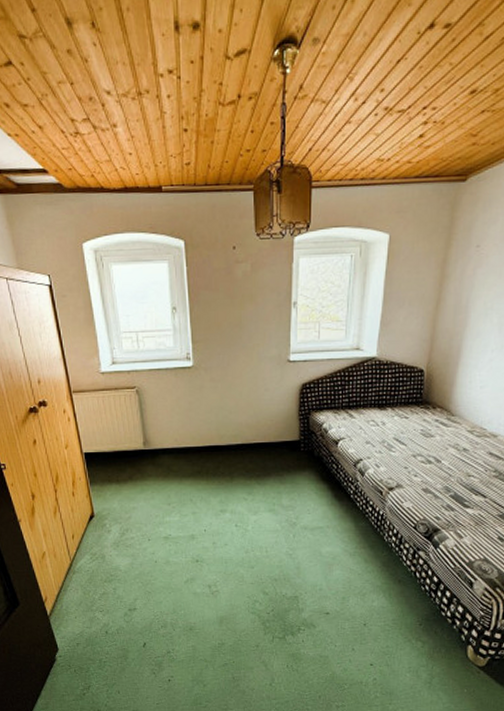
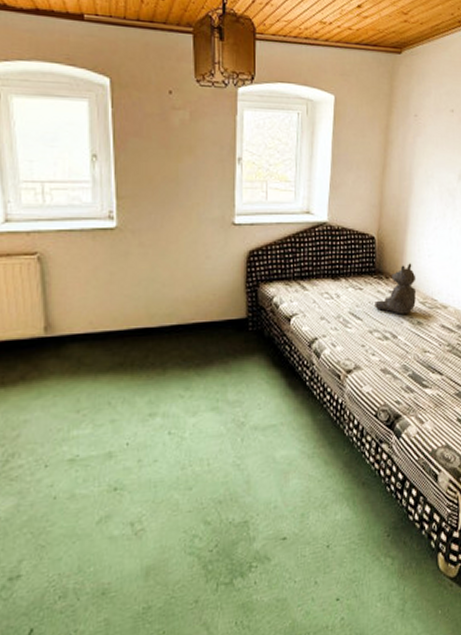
teddy bear: none [420,394,466,441] -> present [375,263,417,315]

